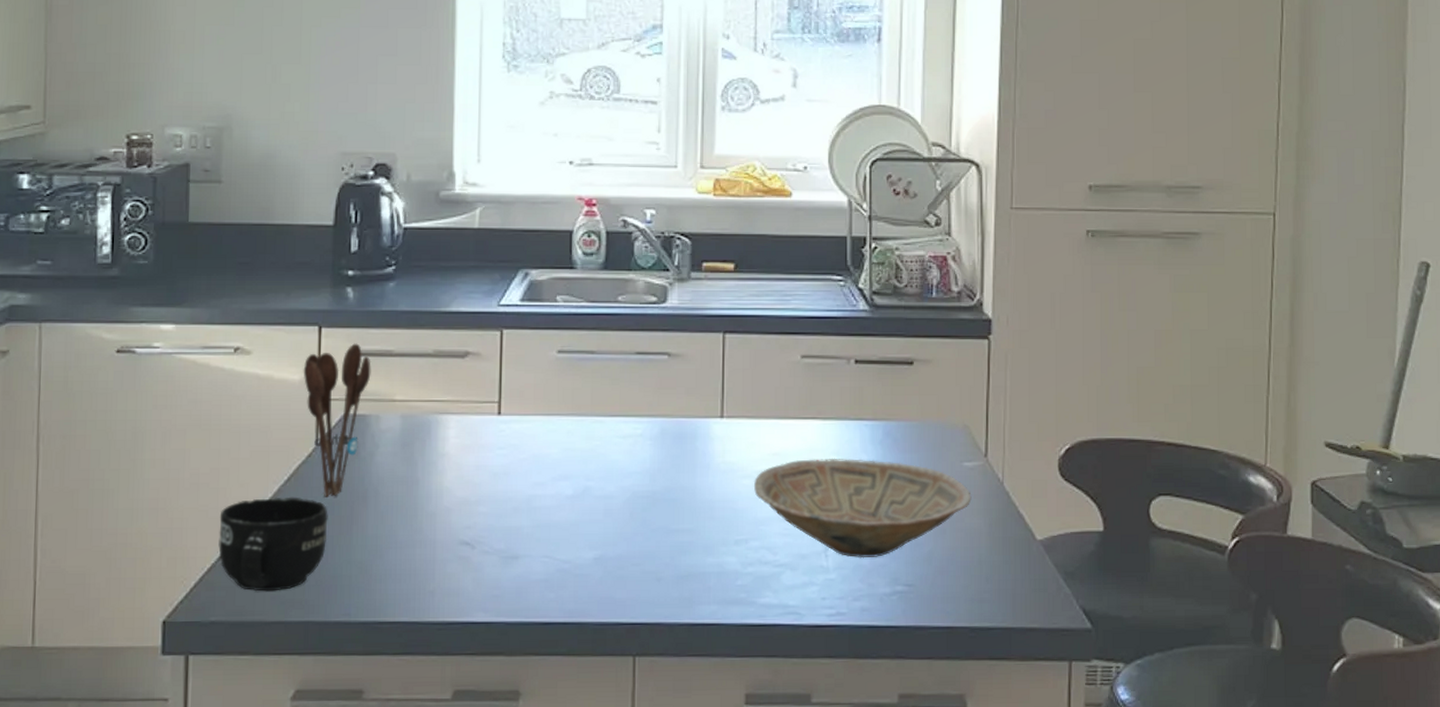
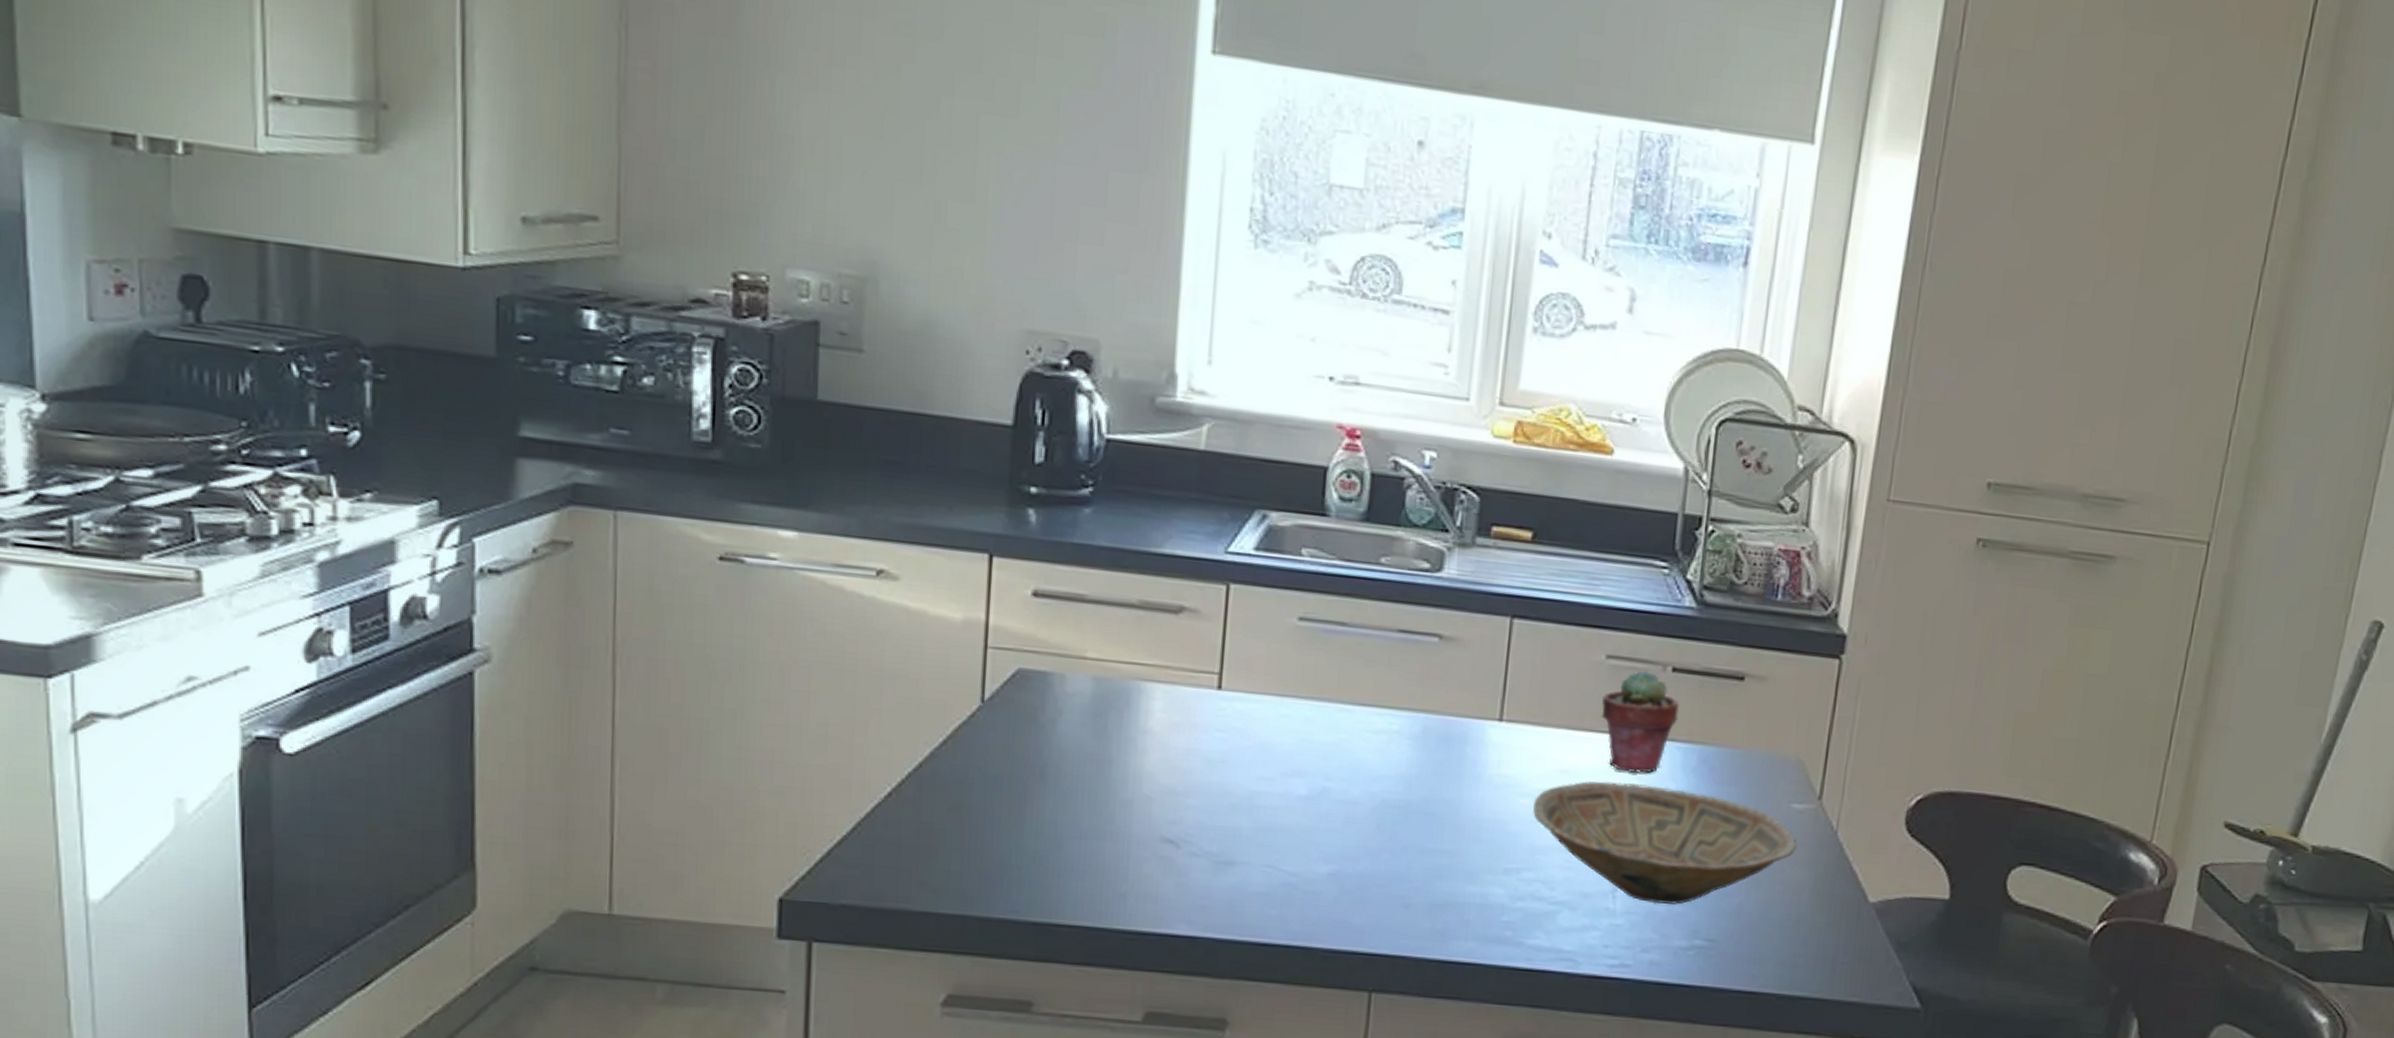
mug: present [218,496,328,592] -> none [852,762,995,877]
utensil holder: present [303,343,371,497] -> none [967,580,1057,769]
potted succulent: none [800,364,863,449] -> present [1601,670,1679,773]

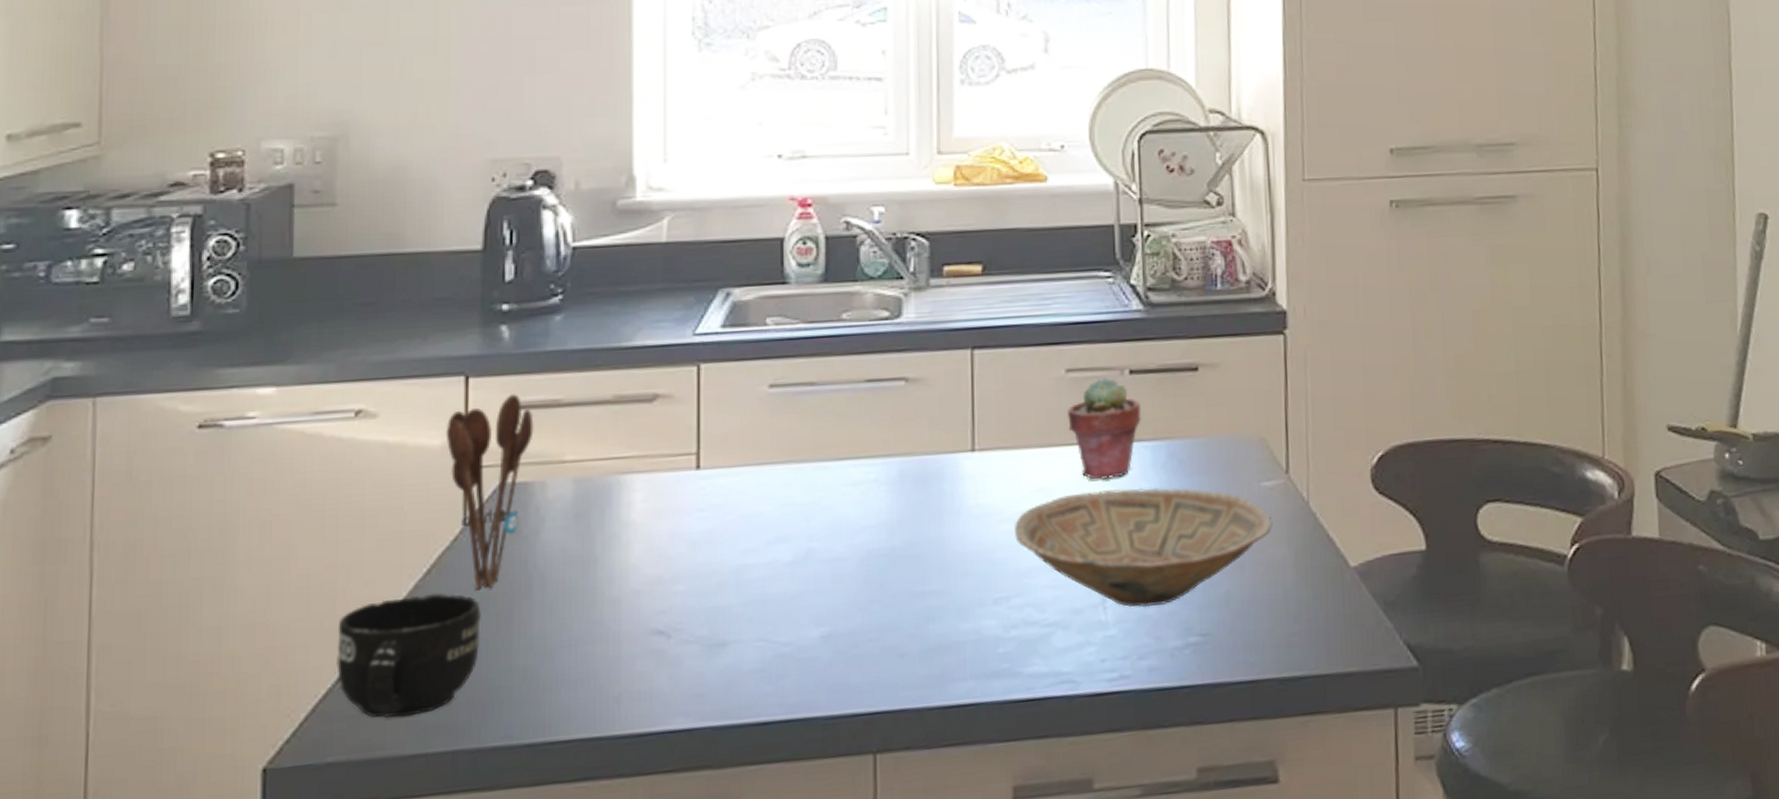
mug: none [852,762,995,877] -> present [337,592,481,719]
utensil holder: none [967,580,1057,769] -> present [445,394,534,590]

